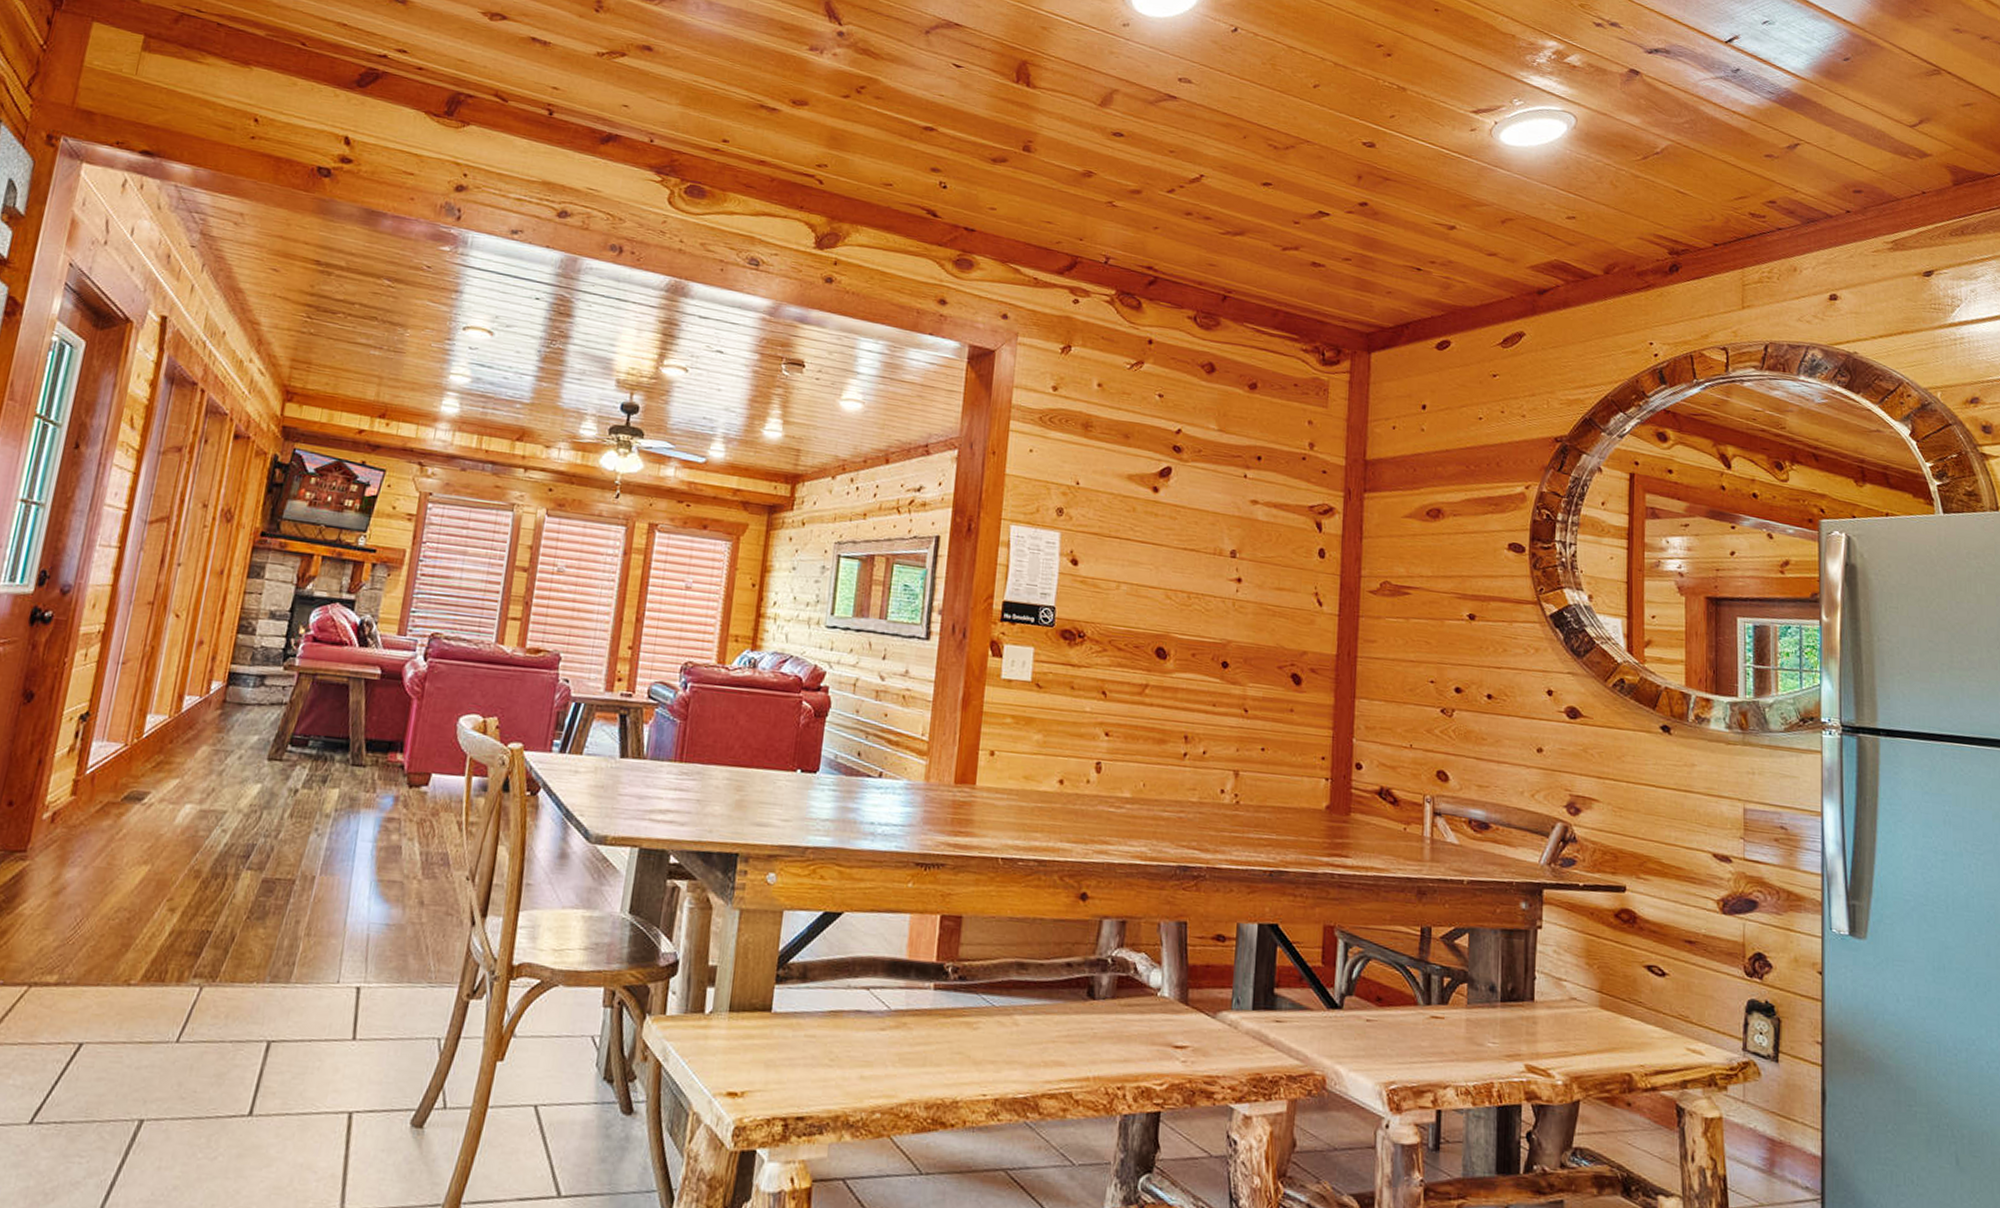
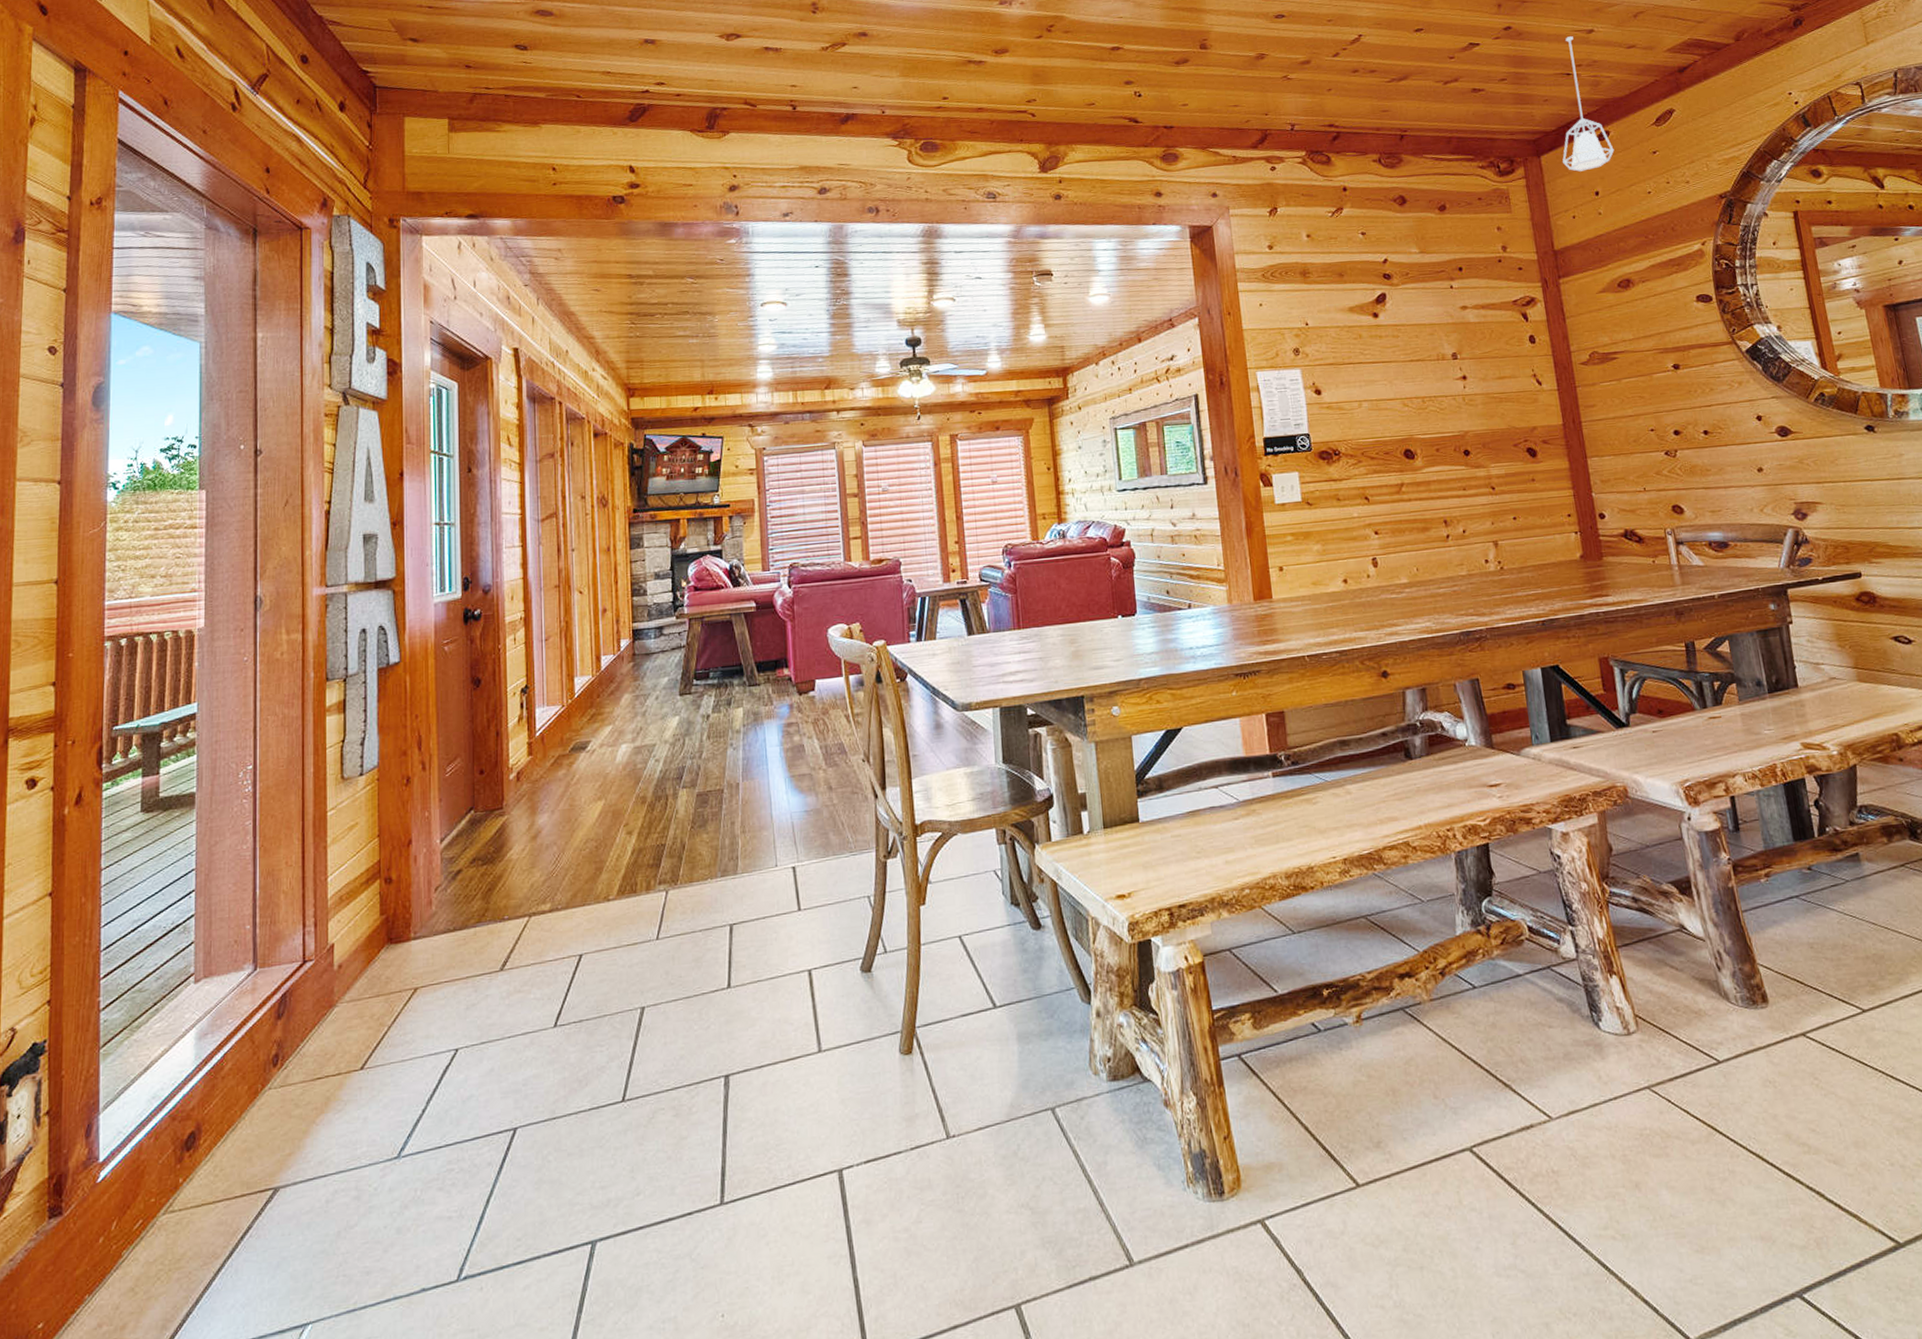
pendant lamp: none [1394,228,1452,380] -> present [1562,36,1615,172]

